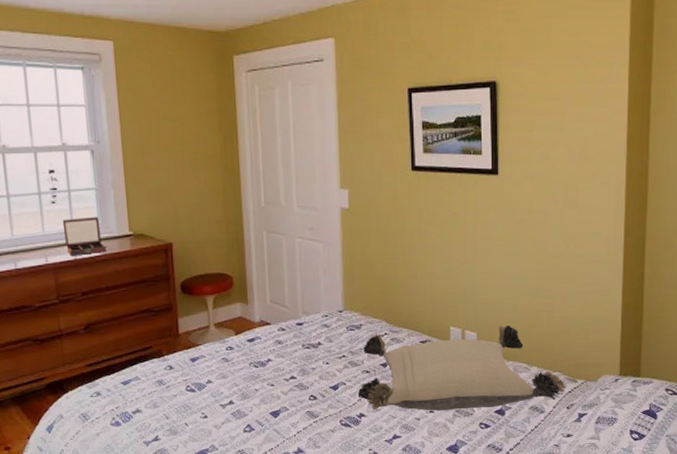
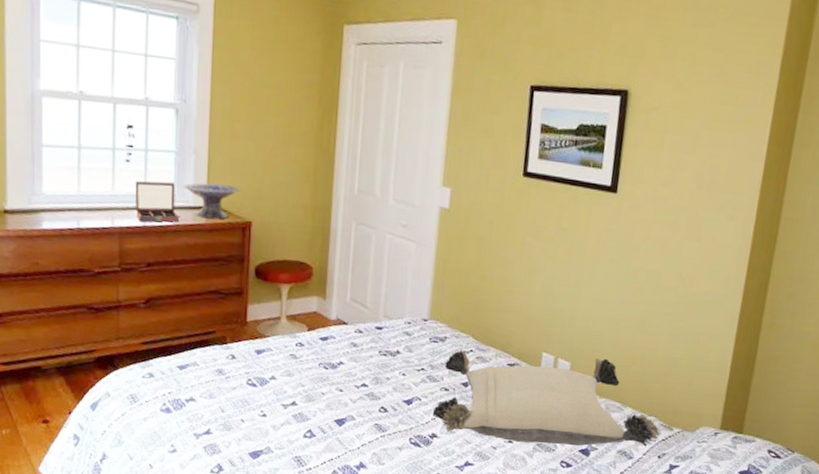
decorative bowl: none [106,212,159,246] -> present [183,183,241,220]

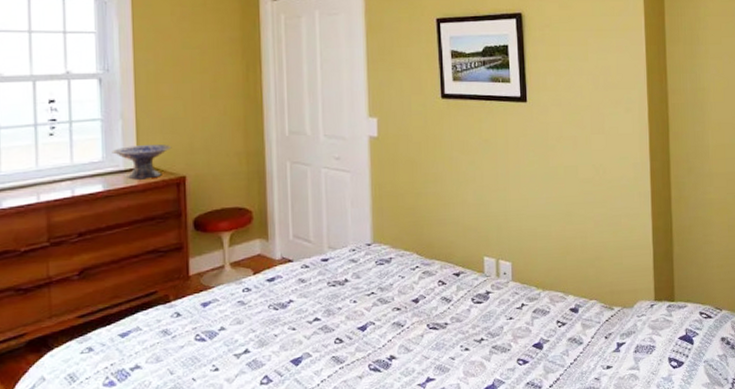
jewelry box: present [134,180,179,223] -> none [60,148,110,193]
pillow: present [432,349,660,447] -> none [387,253,603,351]

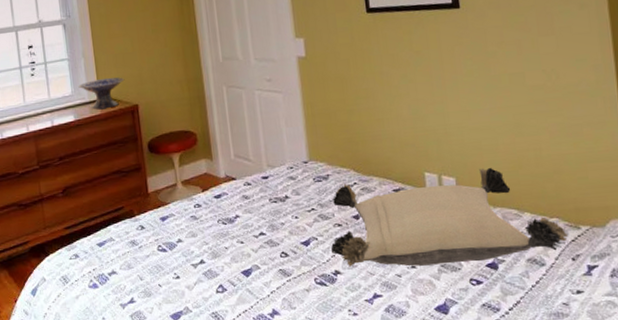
pillow: none [387,253,603,351] -> present [330,168,568,267]

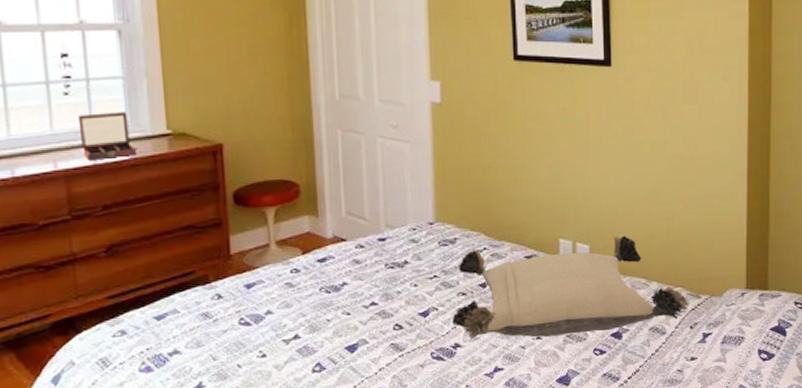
jewelry box: none [40,84,79,124] -> present [77,111,136,161]
decorative bowl: present [78,77,125,110] -> none [136,106,206,147]

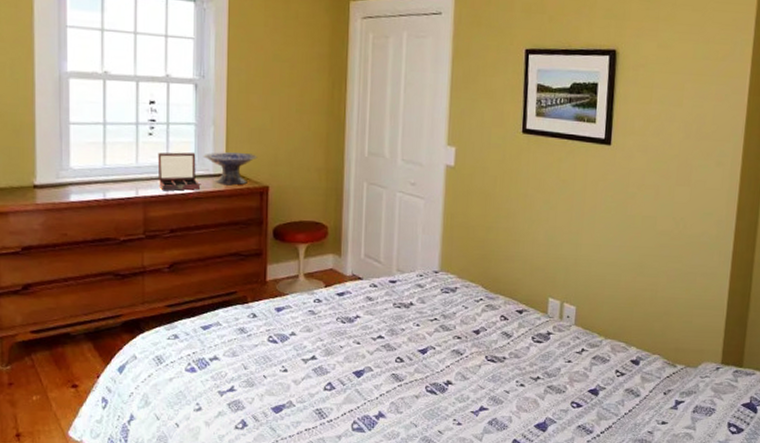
decorative bowl: none [136,106,206,147] -> present [203,151,258,186]
pillow: present [452,236,689,339] -> none [446,298,664,387]

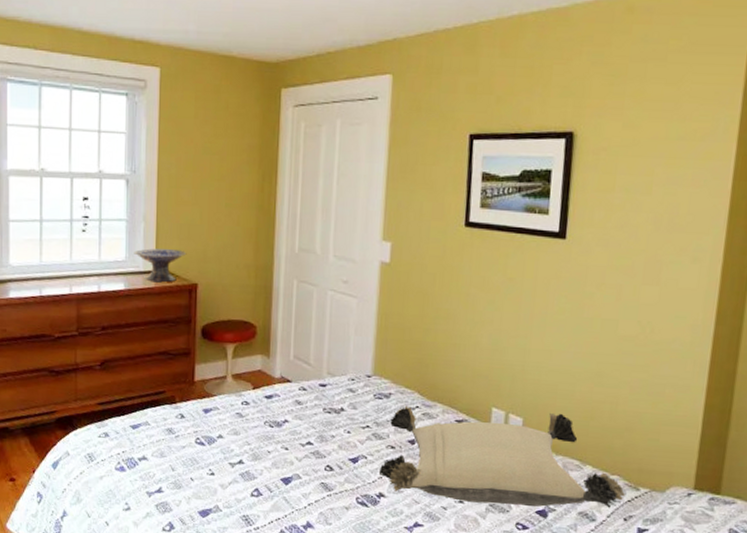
jewelry box: present [157,152,200,192] -> none [90,248,130,289]
pillow: none [446,298,664,387] -> present [378,405,625,509]

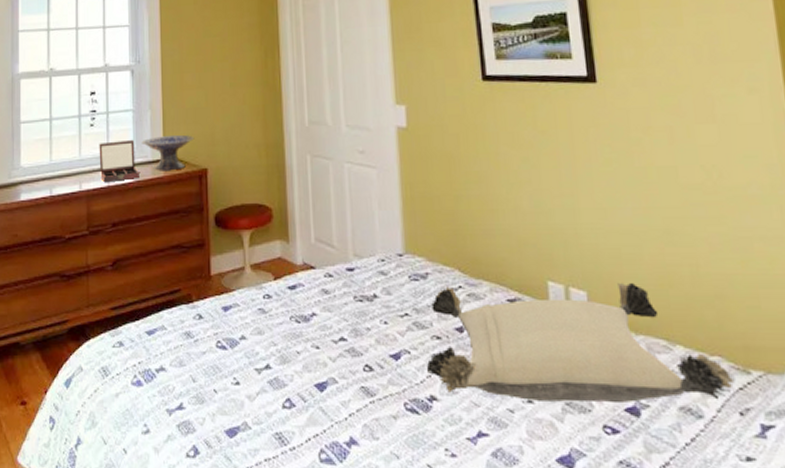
jewelry box: none [90,248,130,289] -> present [99,139,139,183]

